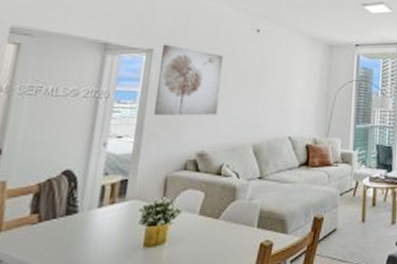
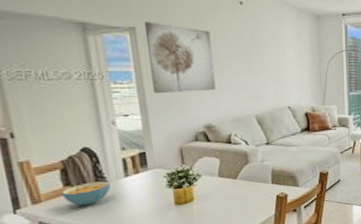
cereal bowl: none [25,210,82,240] -> present [62,181,112,206]

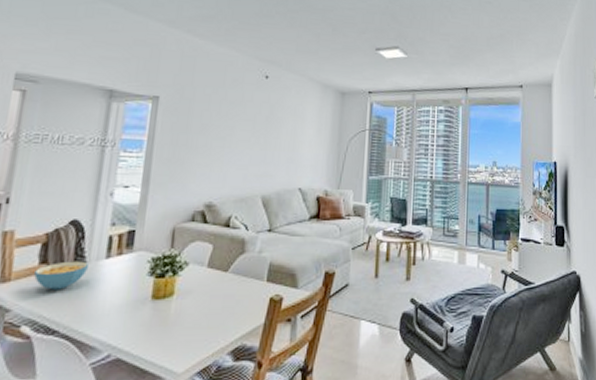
wall art: present [143,21,216,94] -> none [161,91,231,166]

